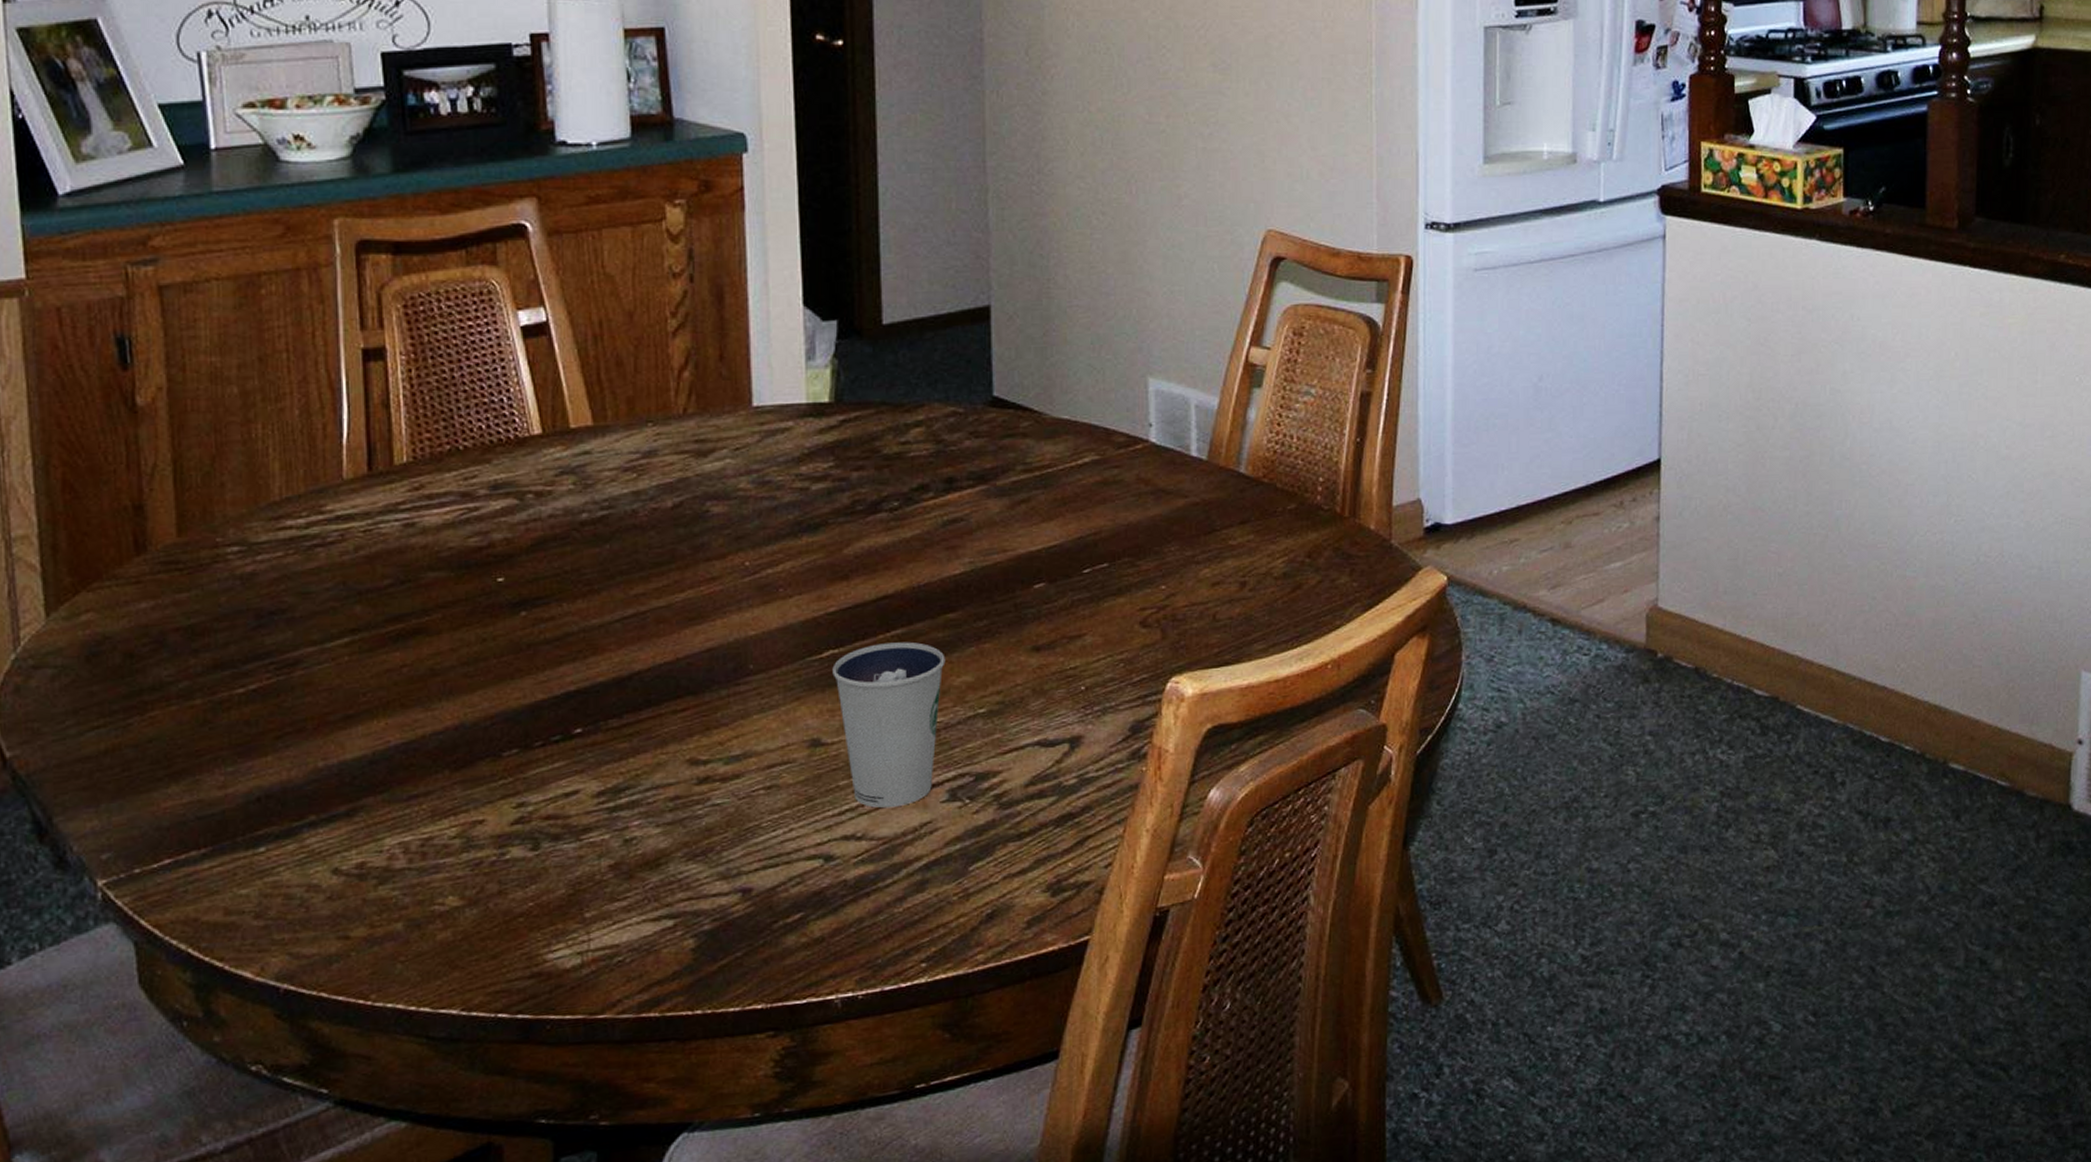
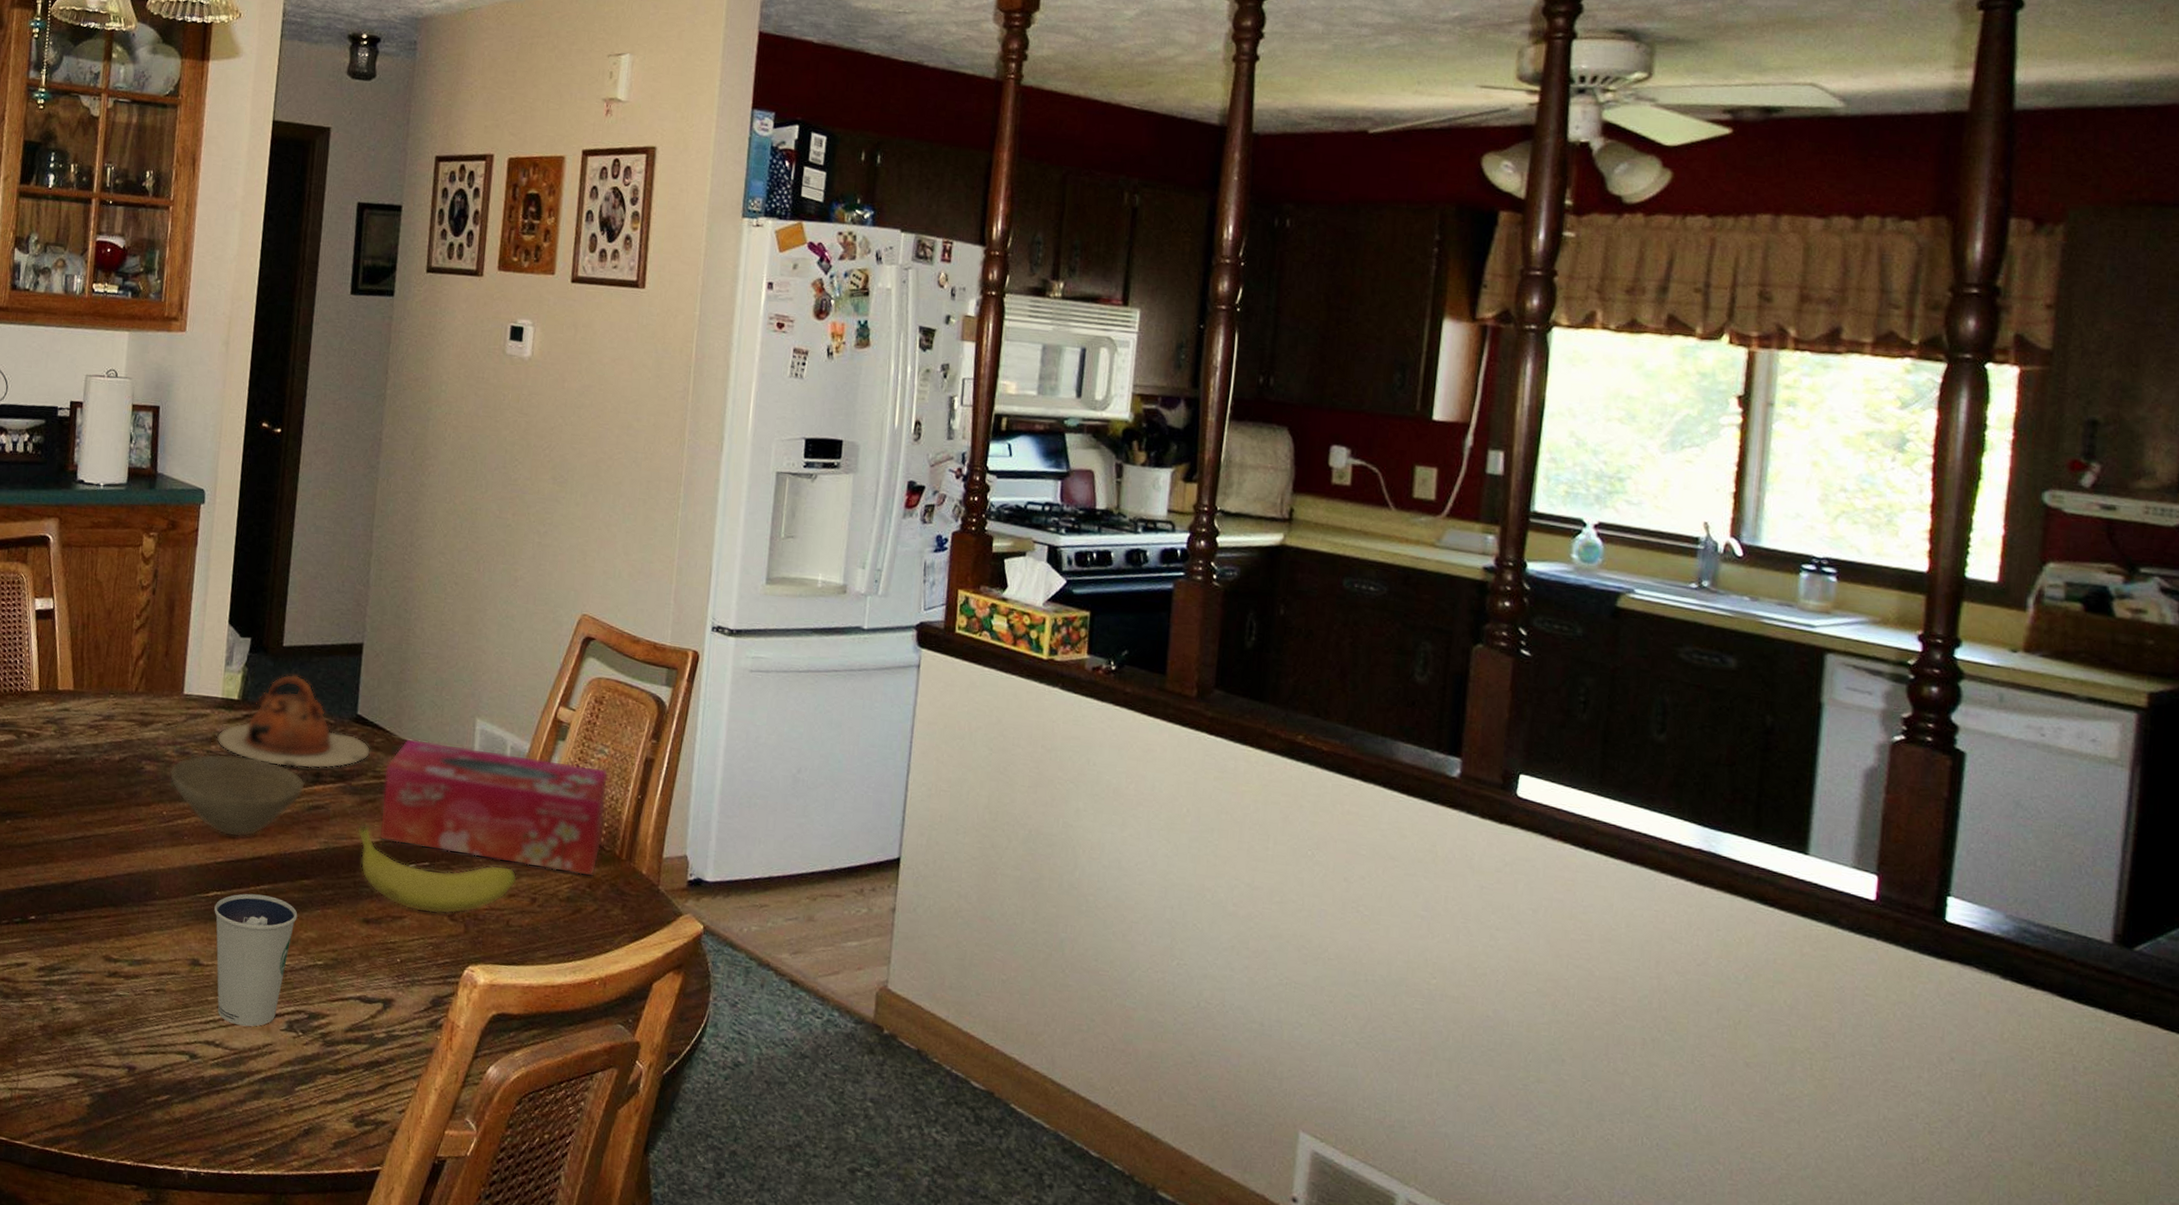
bowl: none [747,474,935,577] -> present [169,753,305,837]
teapot: none [806,358,1017,478] -> present [216,674,371,769]
fruit: none [1010,529,1220,625] -> present [357,822,517,915]
tissue box: none [1038,413,1319,548] -> present [378,738,609,877]

